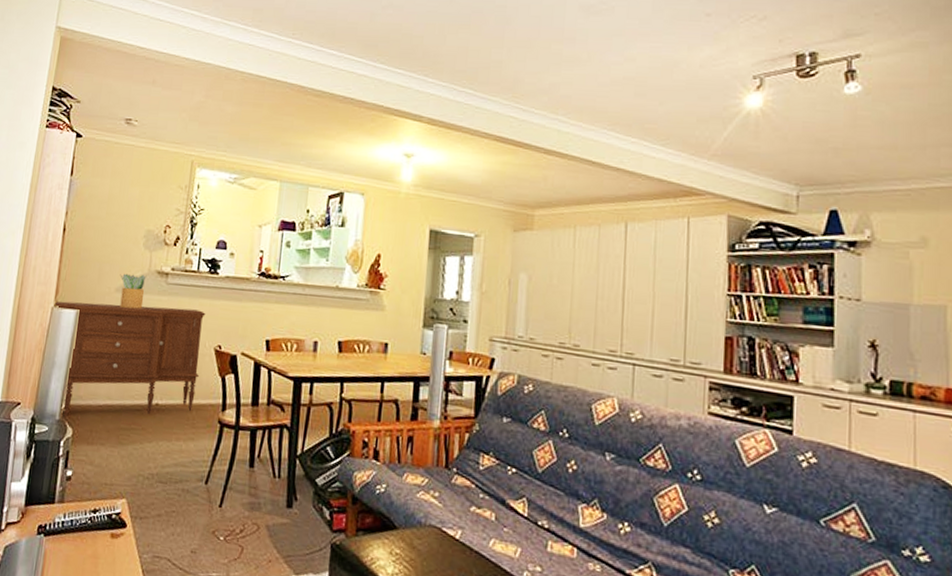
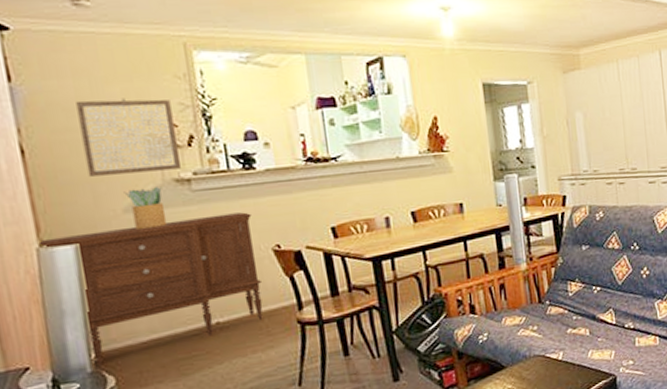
wall art: none [100,196,171,263] -> present [76,98,182,177]

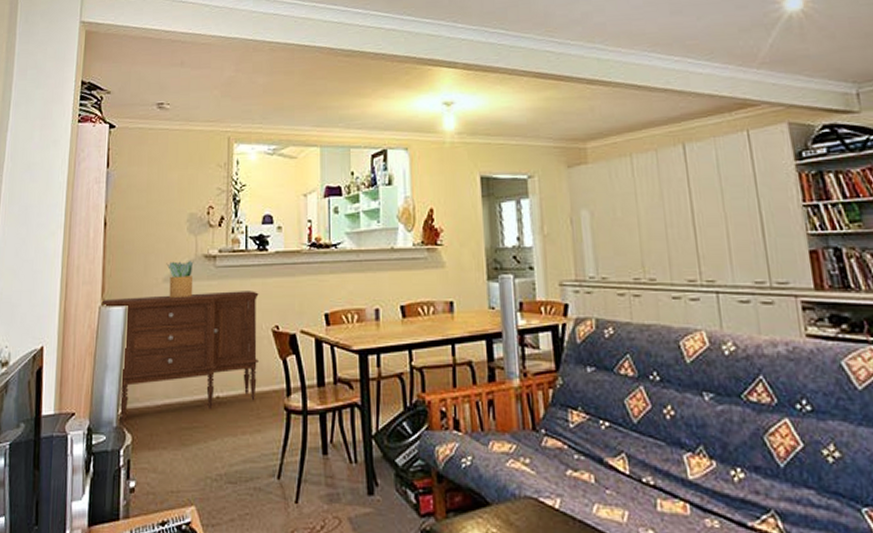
wall art: present [76,98,182,177] -> none [144,182,212,248]

